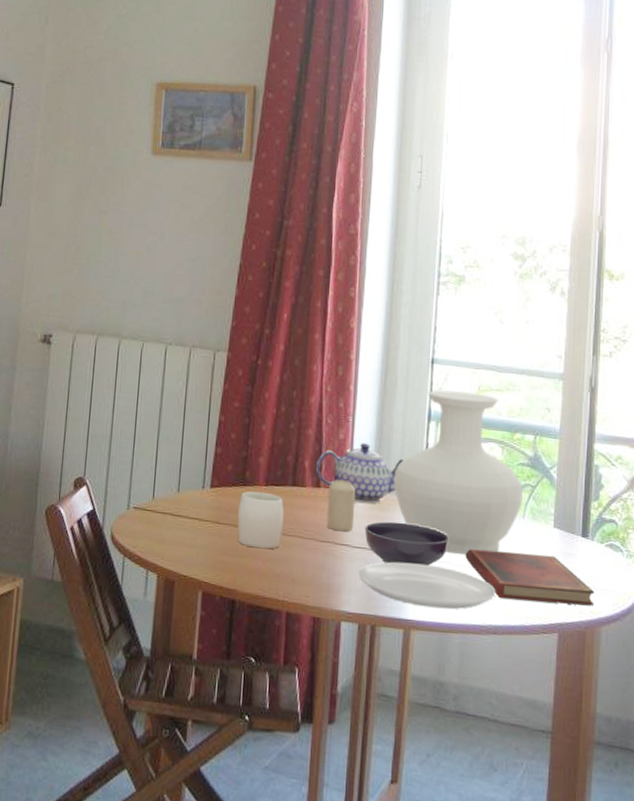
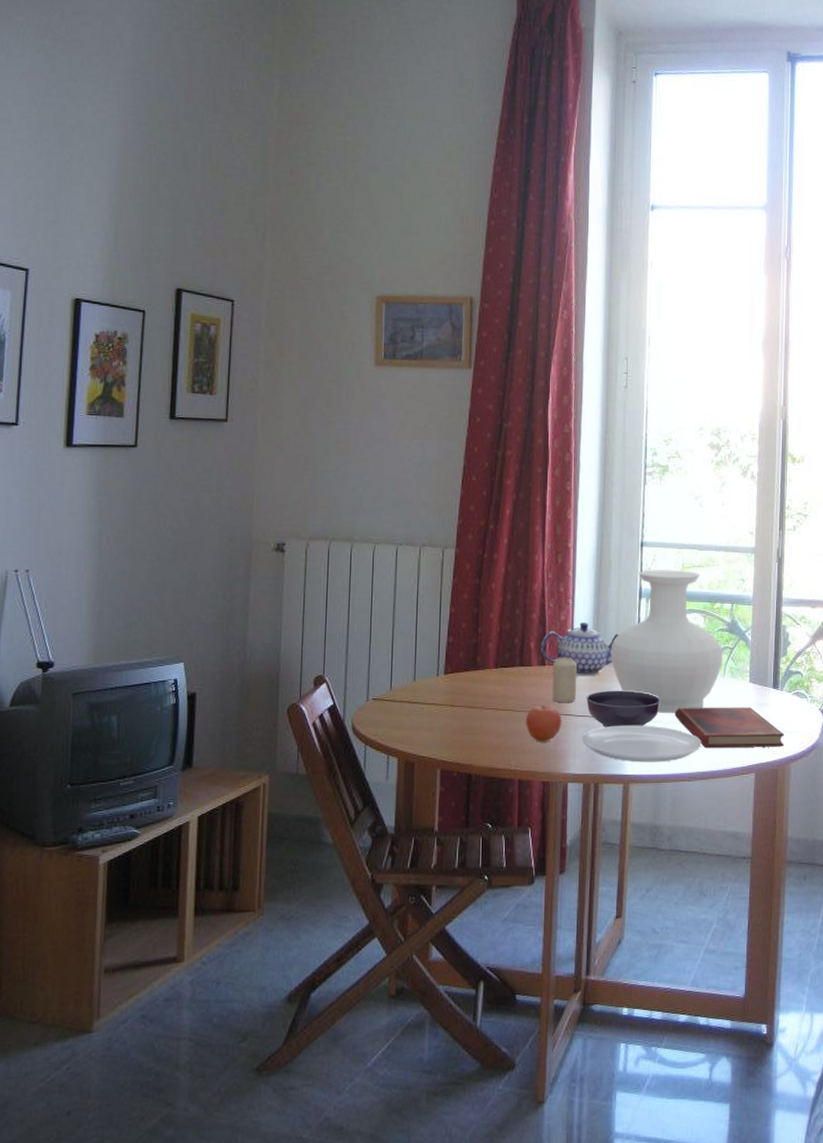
mug: present [237,491,285,550] -> none [470,674,514,725]
fruit: none [296,531,337,572] -> present [525,704,562,741]

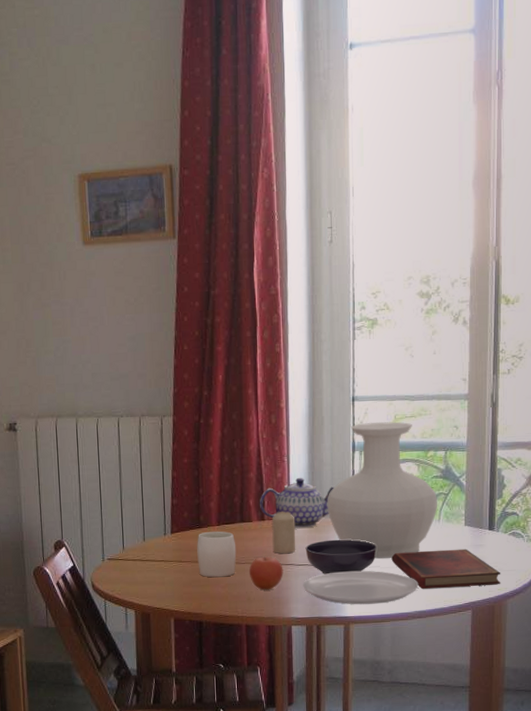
mug: none [470,674,514,725] -> present [196,531,237,578]

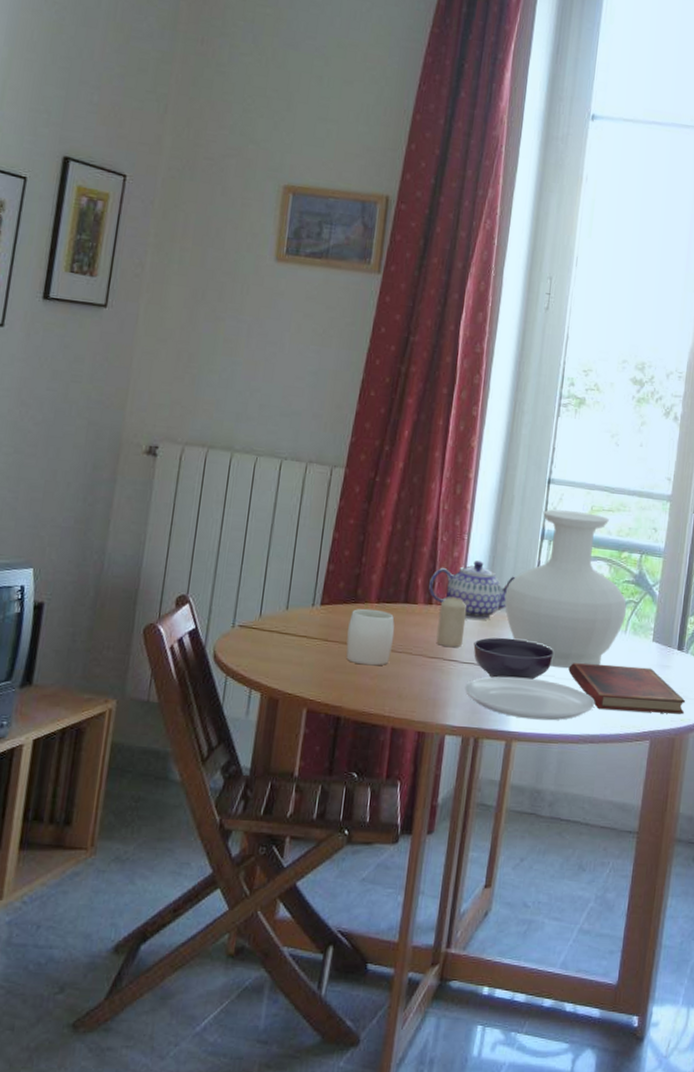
fruit: present [248,556,283,590] -> none [404,647,445,688]

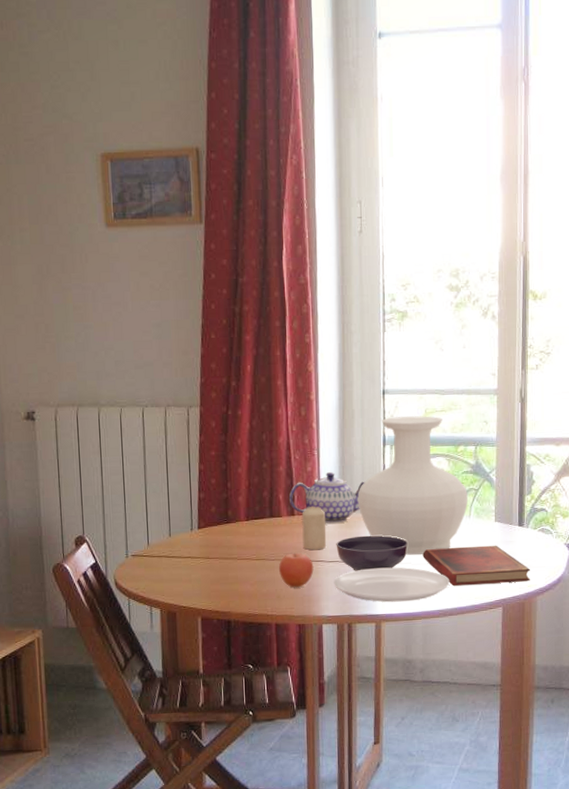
mug: present [346,608,395,666] -> none [224,526,266,575]
fruit: none [404,647,445,688] -> present [278,553,314,587]

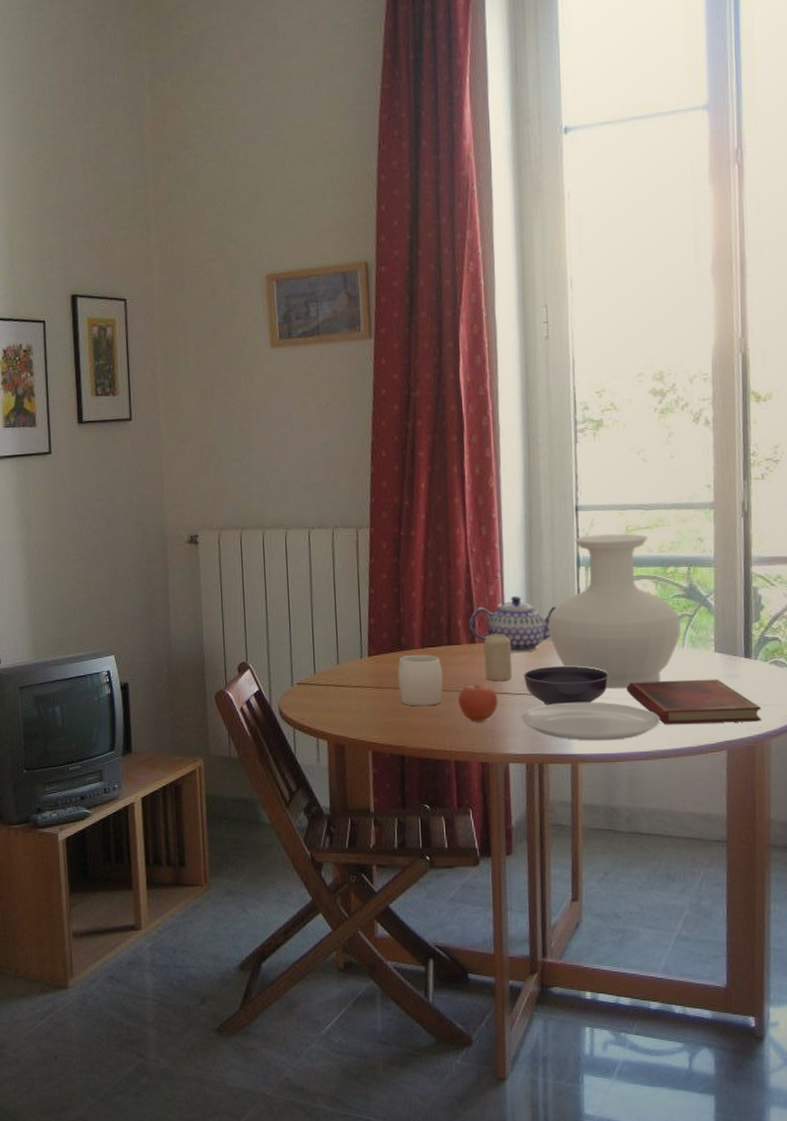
mug: none [224,526,266,575] -> present [397,654,444,707]

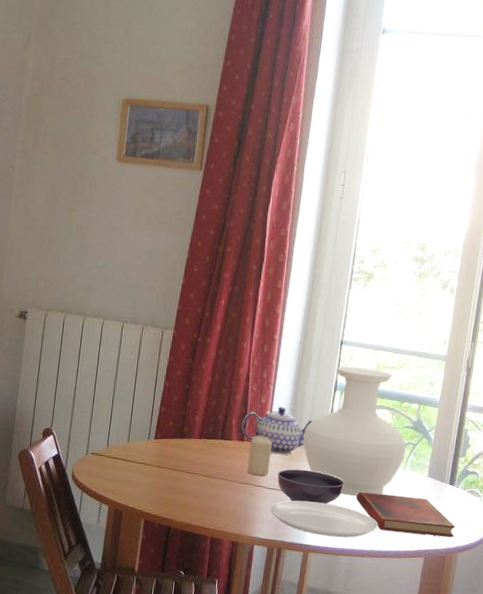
mug: present [397,654,444,707] -> none [175,443,214,489]
fruit: present [457,683,498,721] -> none [221,475,254,507]

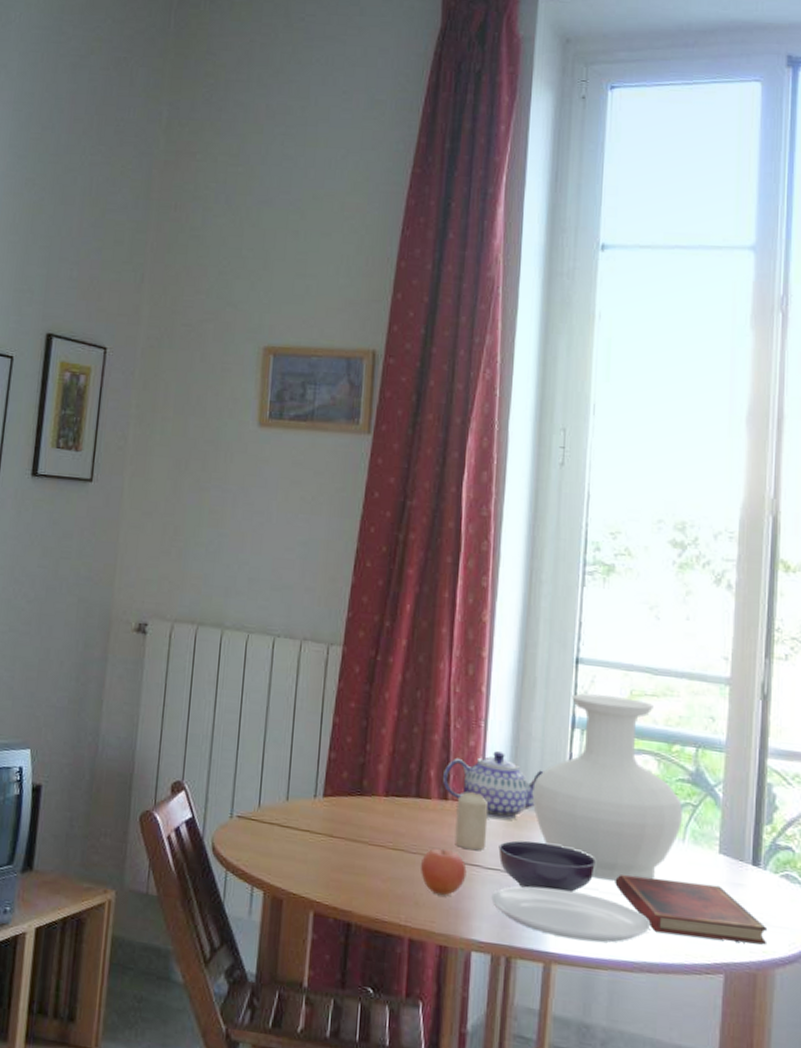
fruit: none [221,475,254,507] -> present [420,848,467,895]

